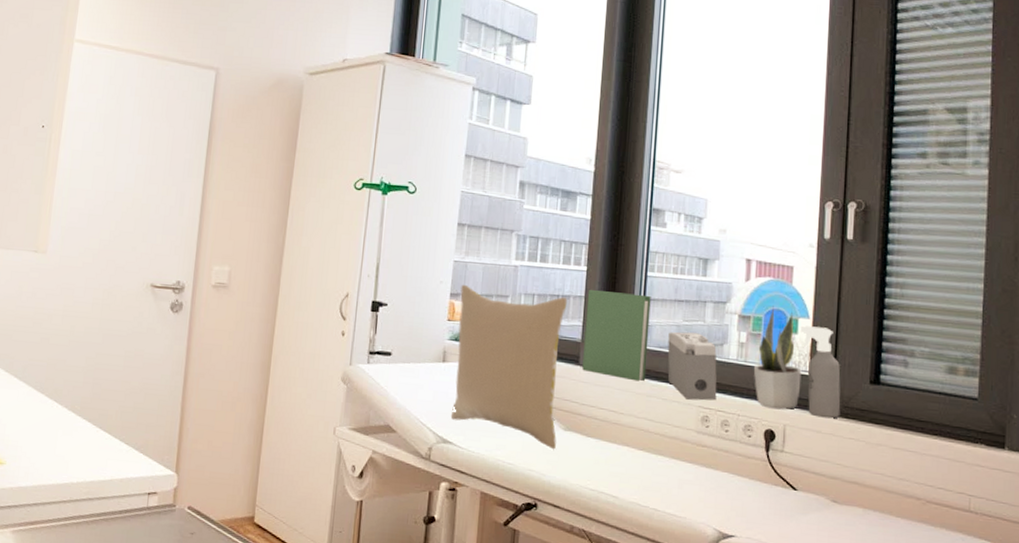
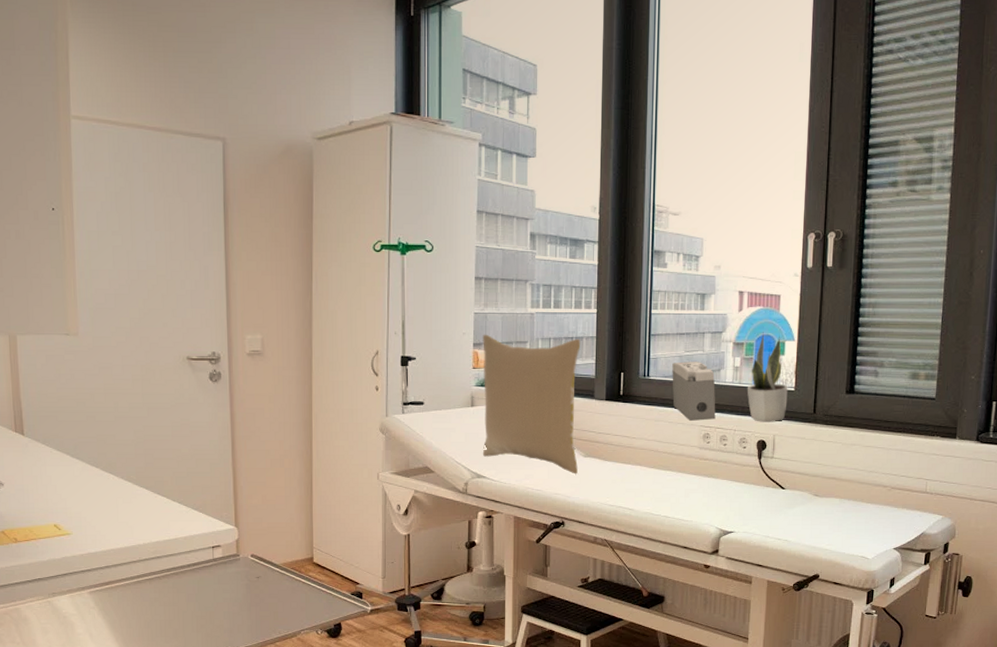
binder: present [582,290,651,382] -> none [597,330,656,409]
spray bottle: present [800,325,841,419] -> none [786,347,822,426]

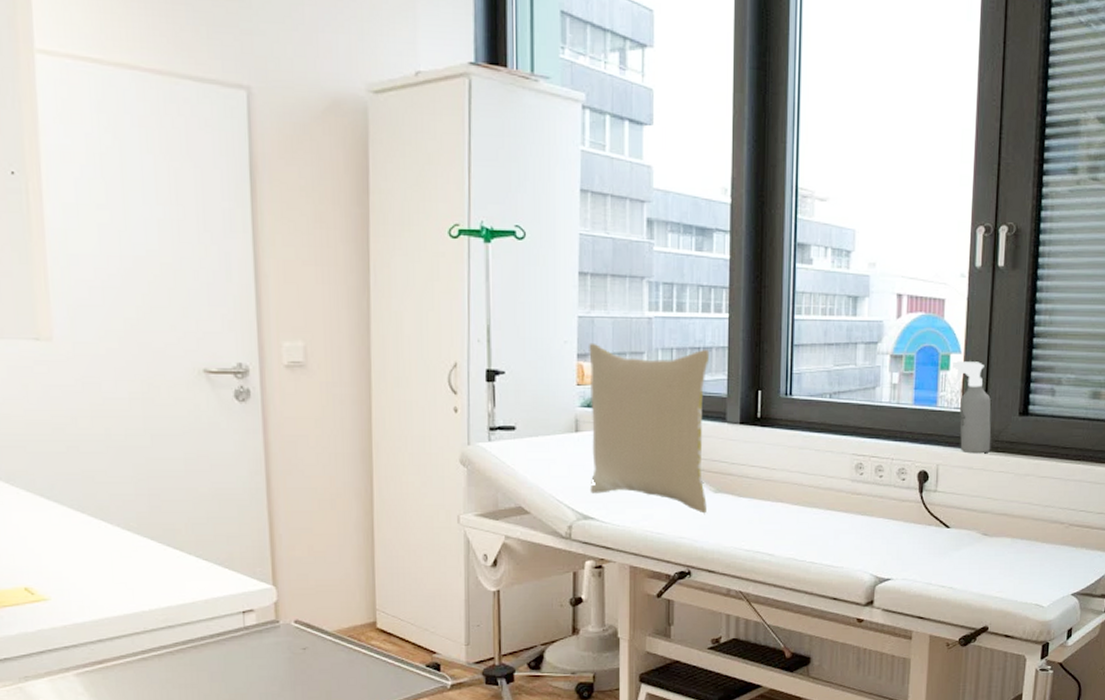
battery: present [672,362,716,422] -> none [819,377,871,449]
potted plant: present [747,332,788,422] -> none [906,343,954,450]
spray bottle: none [786,347,822,426] -> present [951,361,991,454]

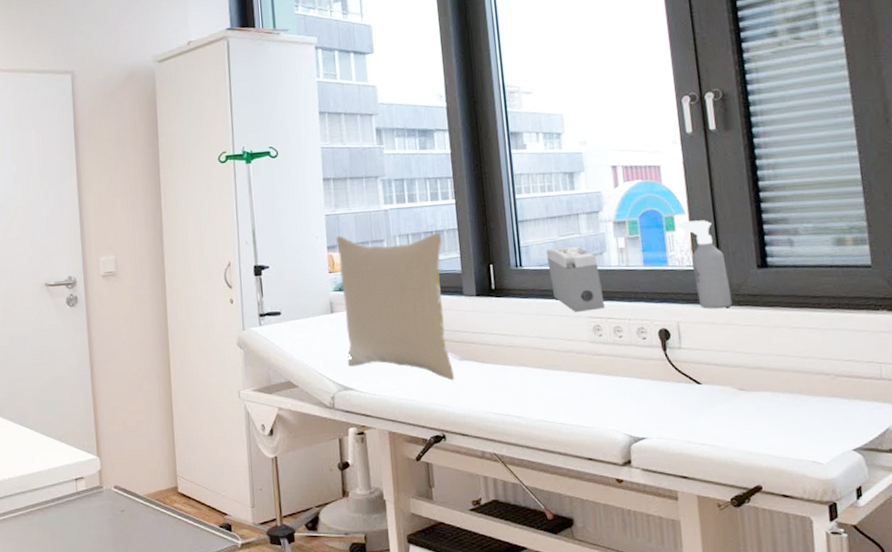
battery: none [819,377,871,449] -> present [546,246,605,313]

